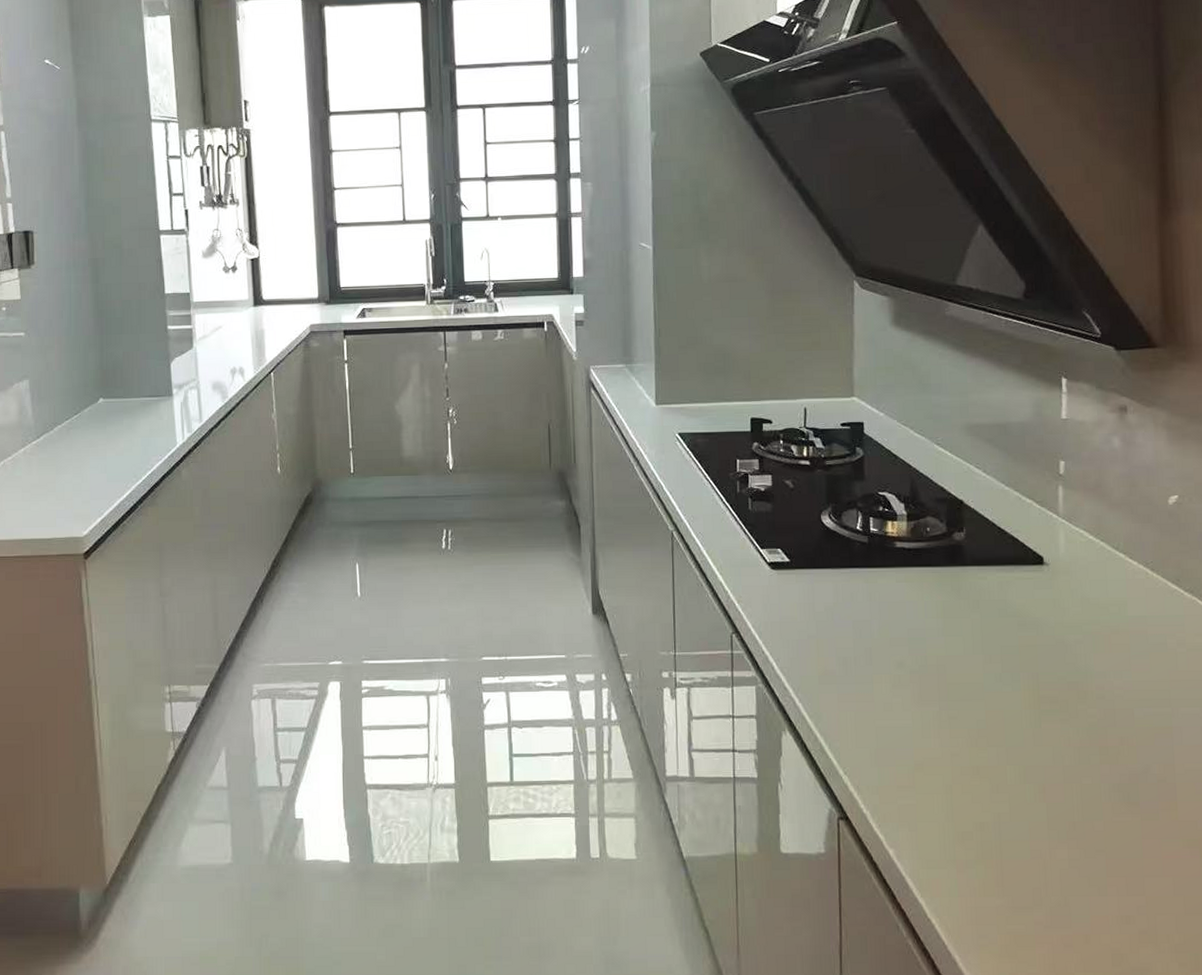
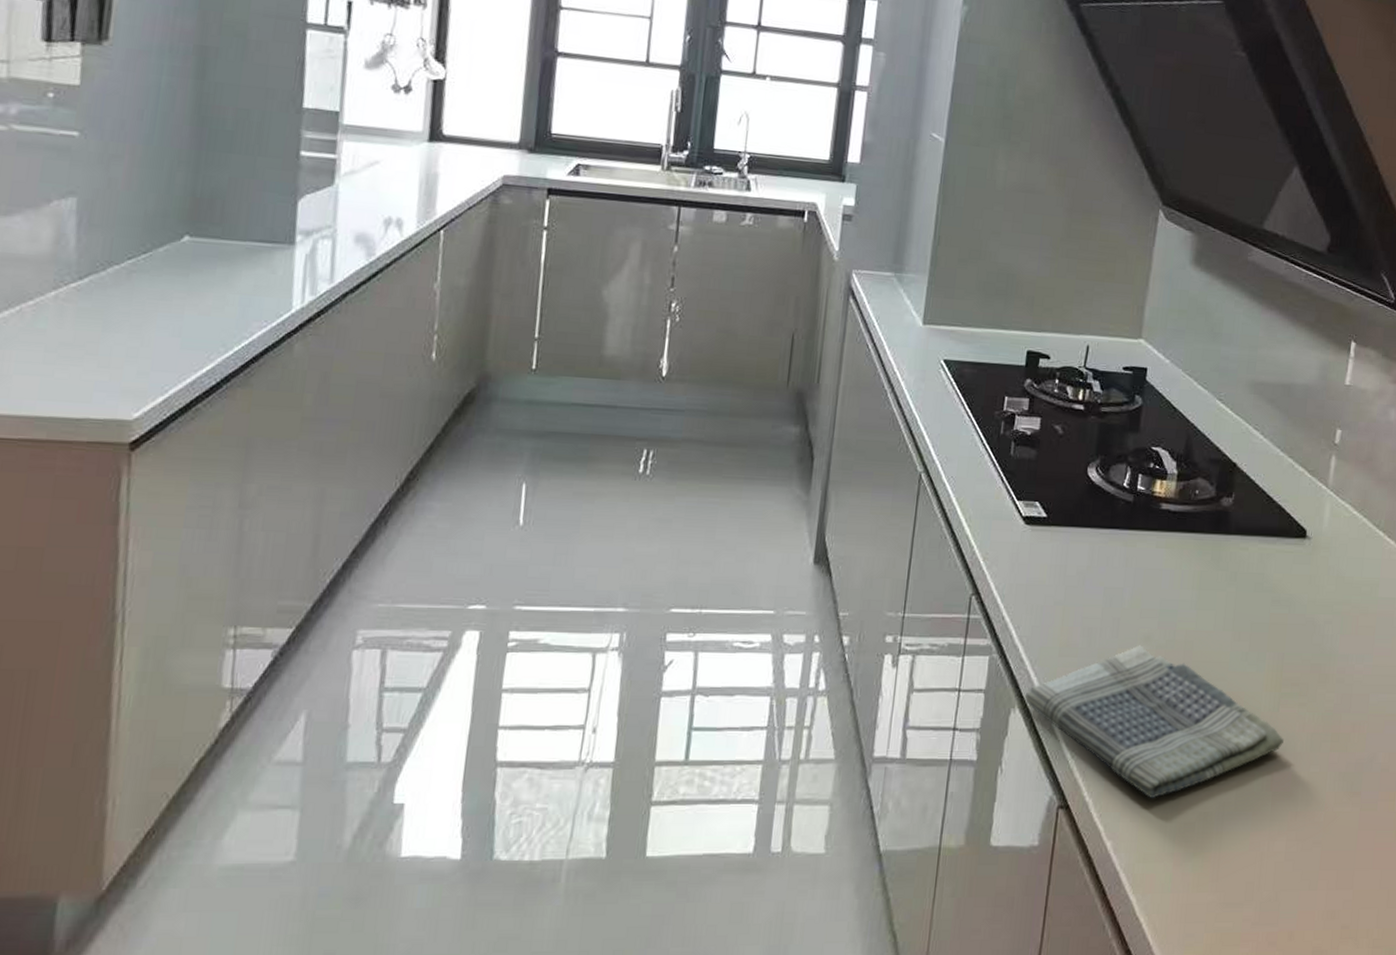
dish towel: none [793,671,1050,811] -> present [1024,645,1284,799]

